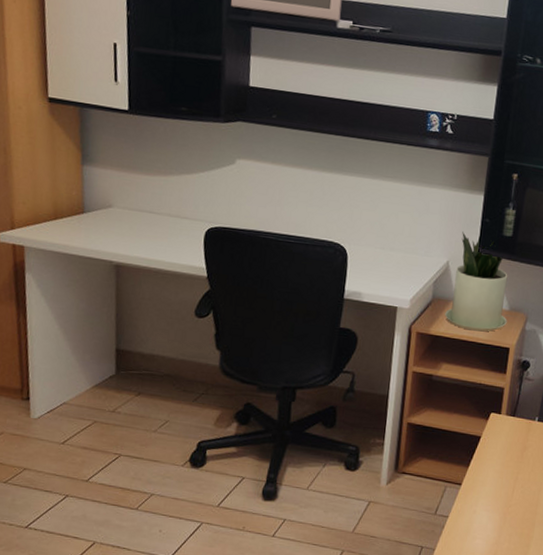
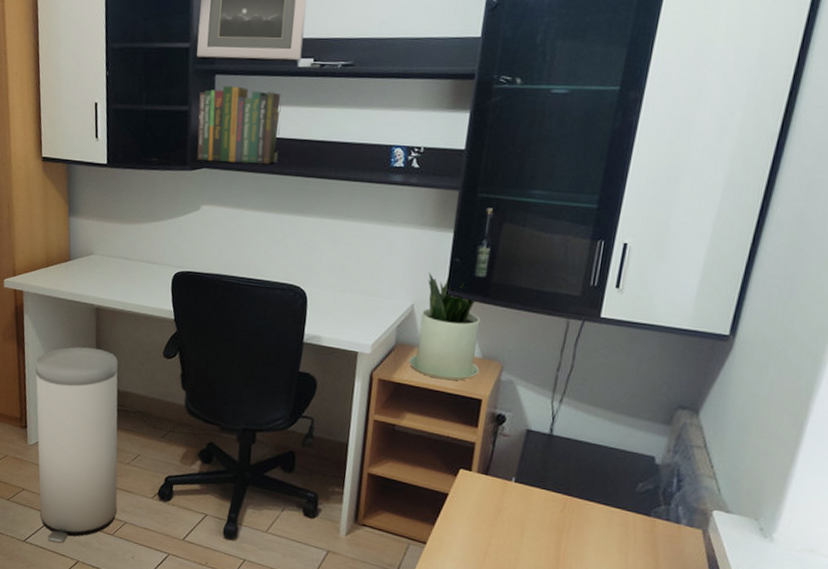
pedal bin: none [40,307,143,525] -> present [35,347,118,544]
books: none [231,38,321,122] -> present [197,85,282,165]

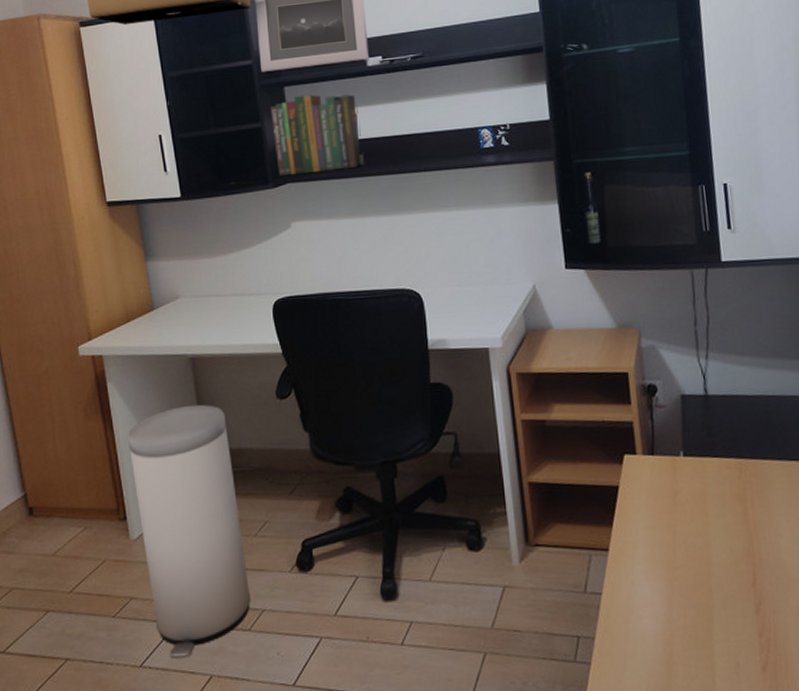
planter: present [409,273,481,381] -> none [543,249,618,360]

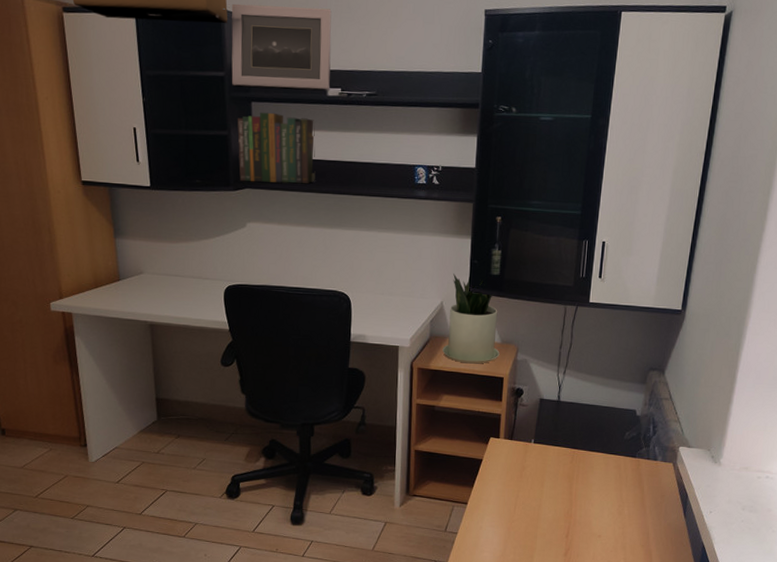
pedal bin: present [127,404,251,659] -> none [90,362,187,553]
planter: none [543,249,618,360] -> present [442,274,500,364]

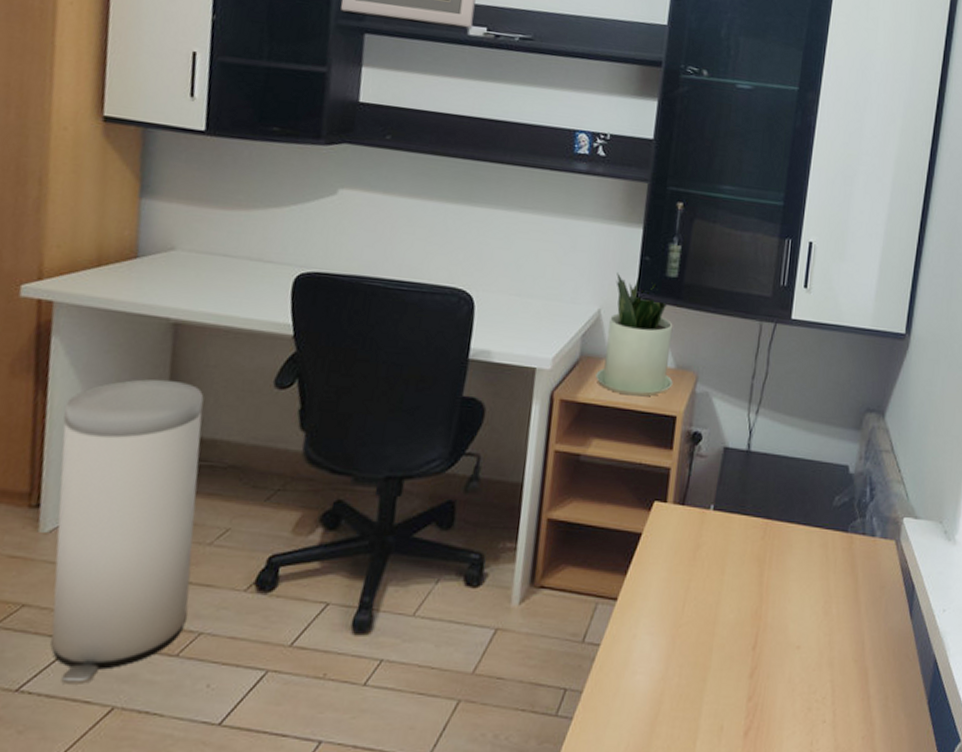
pedal bin: none [90,362,187,553] -> present [50,379,204,684]
books: present [237,112,316,184] -> none [335,47,448,144]

